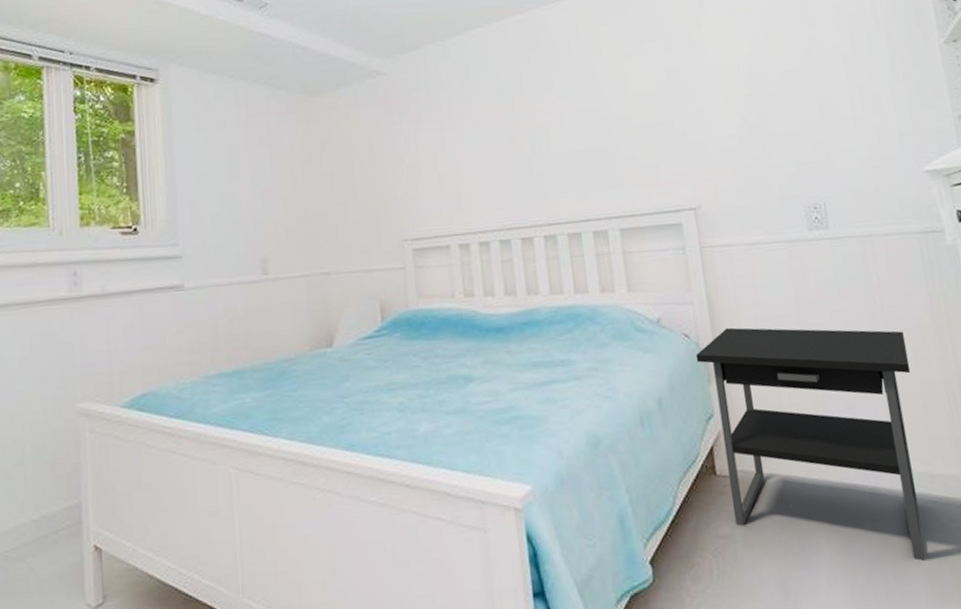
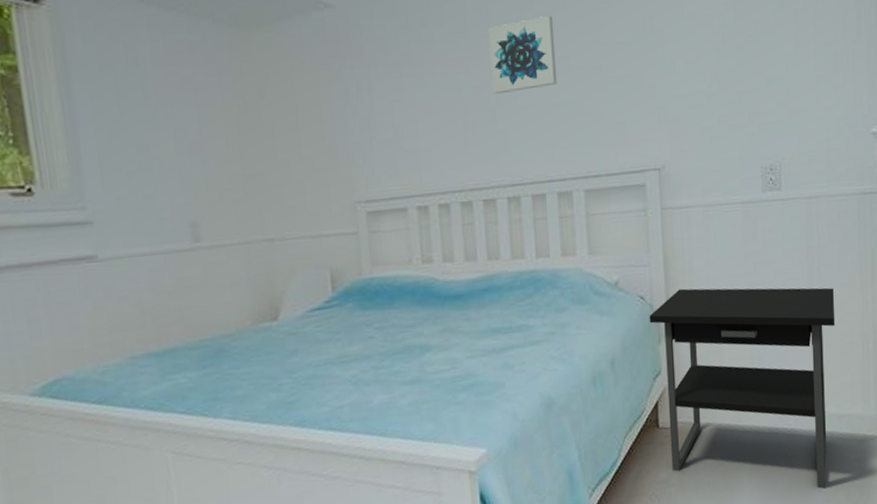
wall art: none [521,72,588,143] -> present [489,15,558,94]

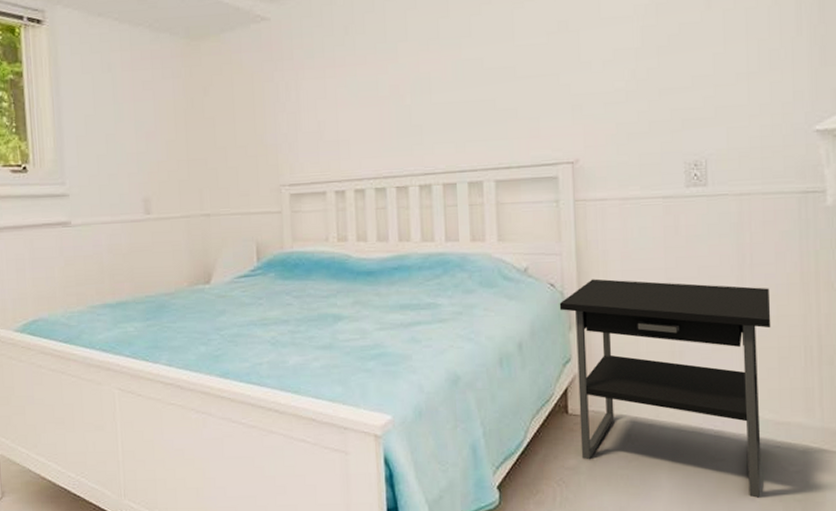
wall art: present [489,15,558,94] -> none [406,21,471,93]

